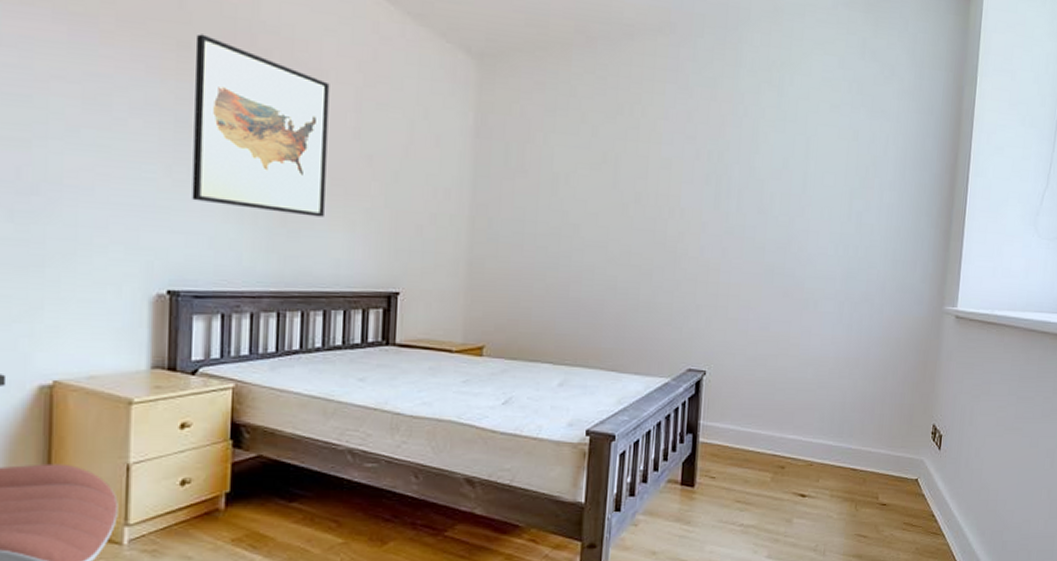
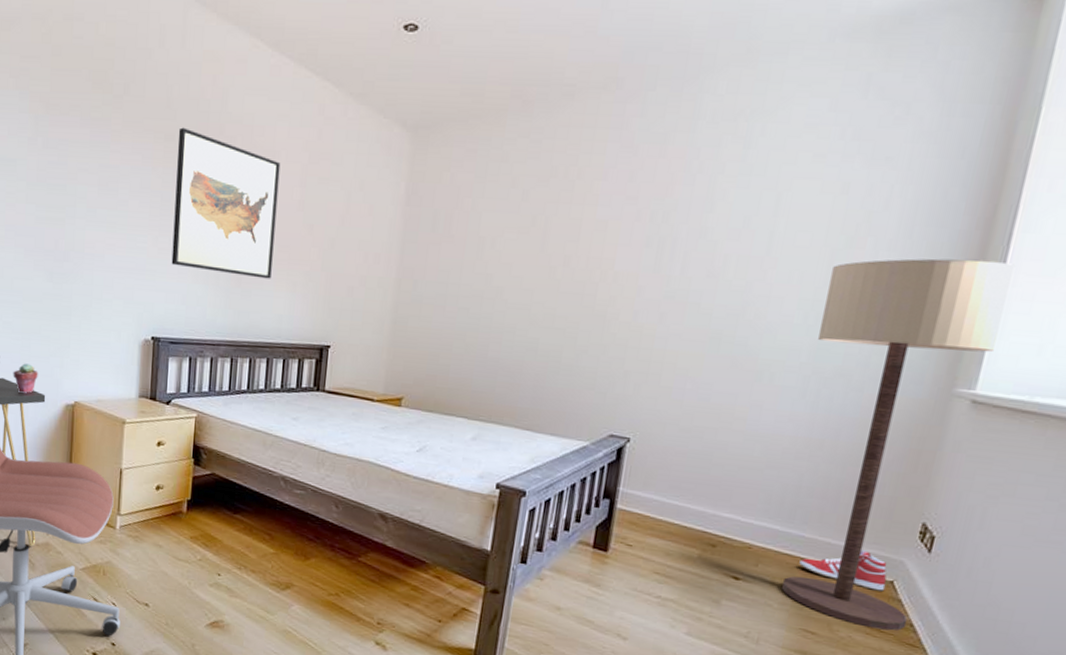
floor lamp: none [838,197,973,524] -> present [781,258,1016,631]
sneaker: none [850,454,913,489] -> present [799,550,888,591]

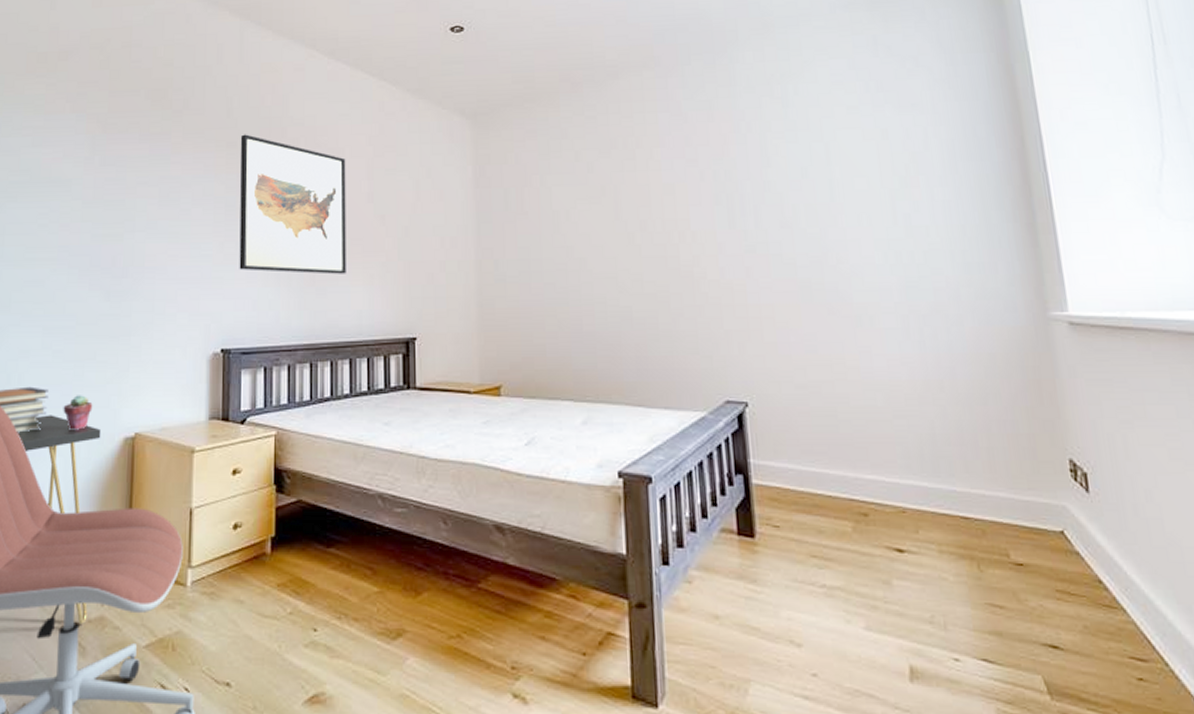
floor lamp: present [781,258,1016,631] -> none [896,186,1095,592]
sneaker: present [799,550,888,591] -> none [960,499,1058,545]

